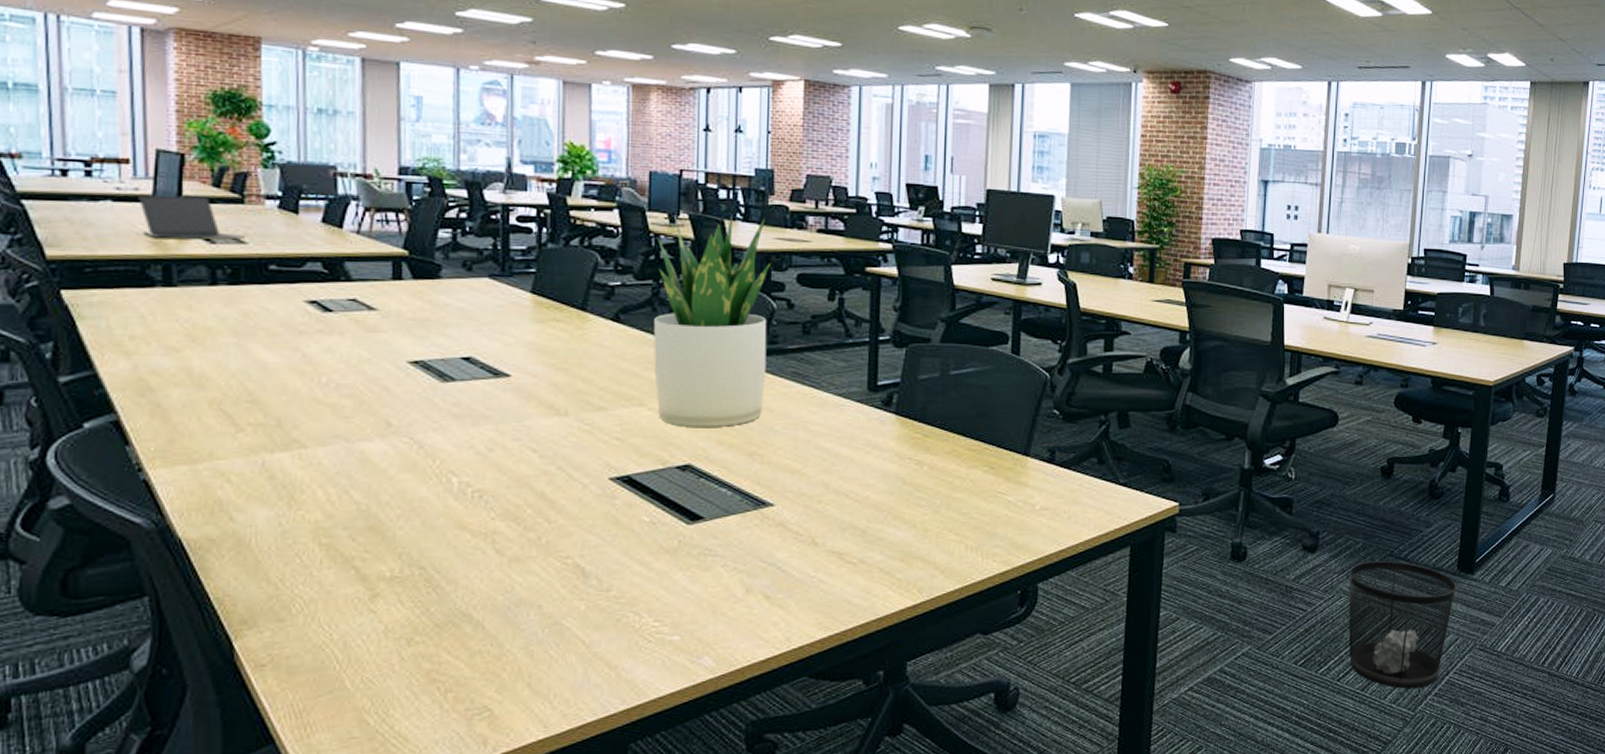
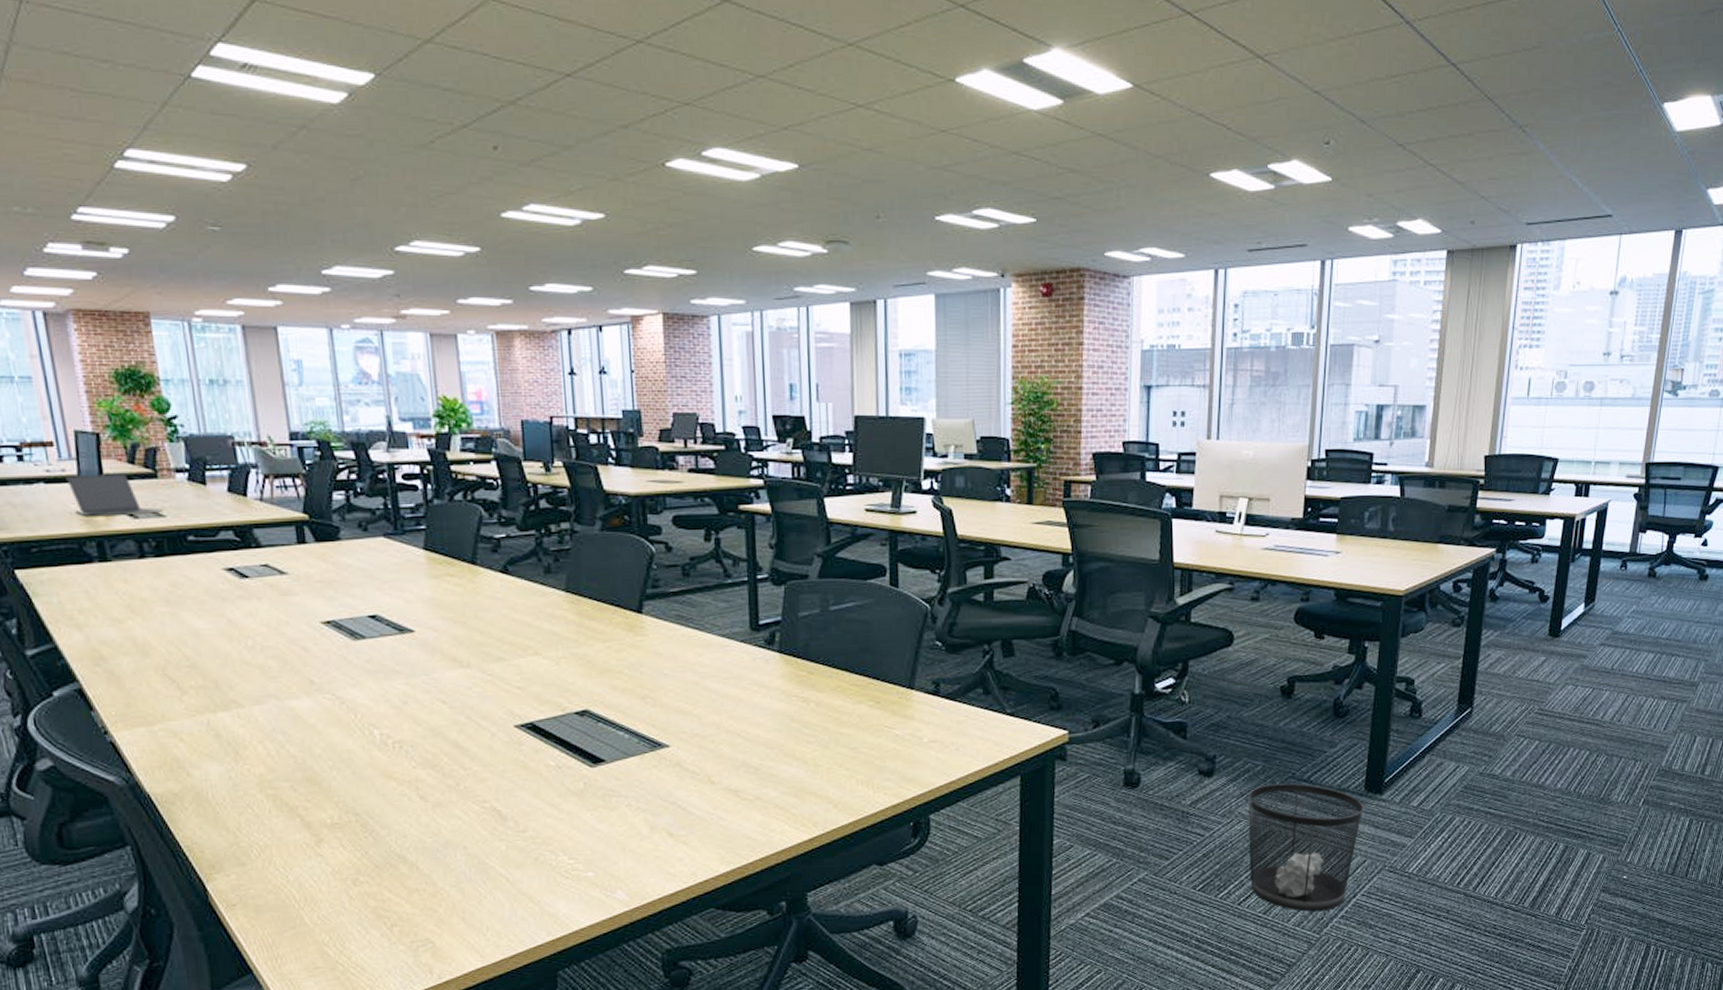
planter: present [653,216,770,428] -> none [534,461,651,674]

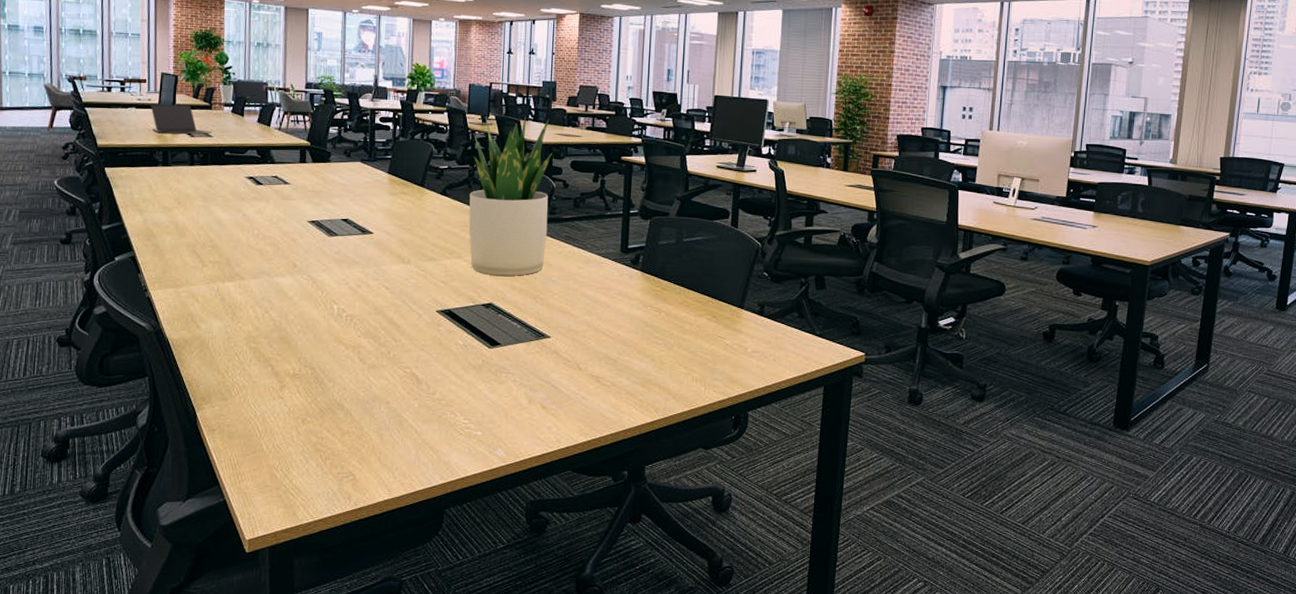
planter: none [534,461,651,674] -> present [468,117,552,277]
waste bin: present [1248,783,1364,912] -> none [1011,413,1112,527]

